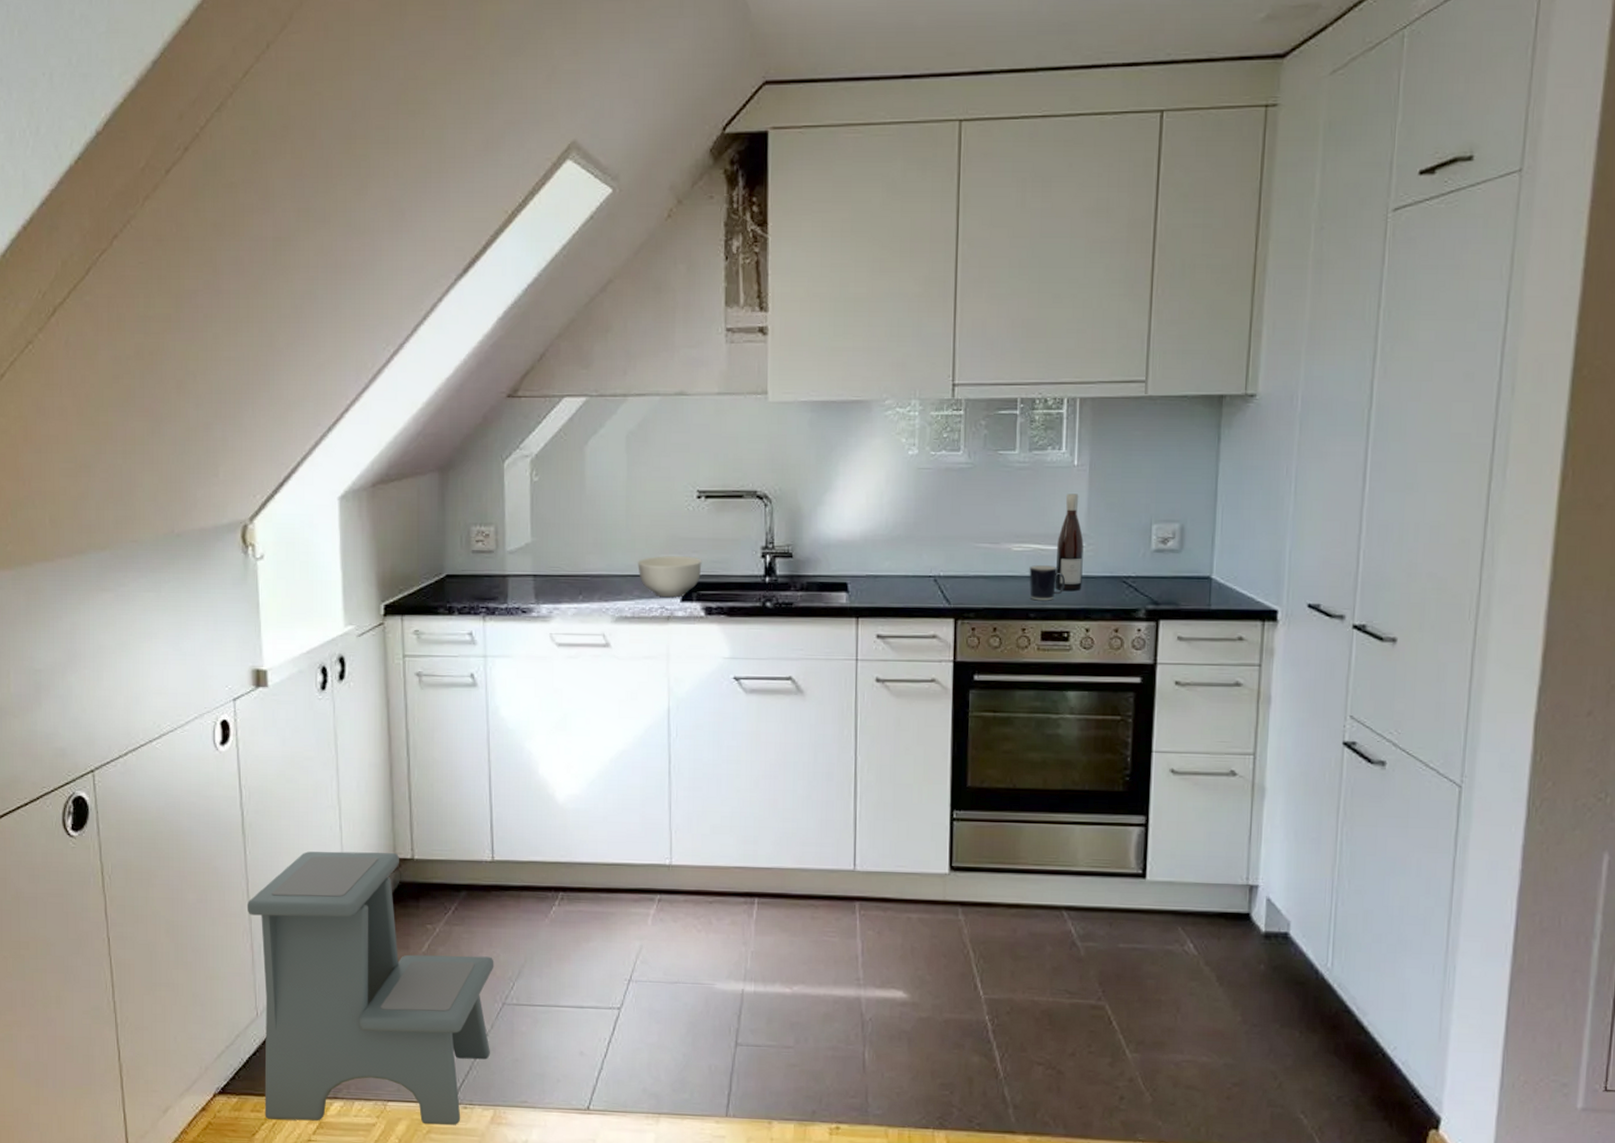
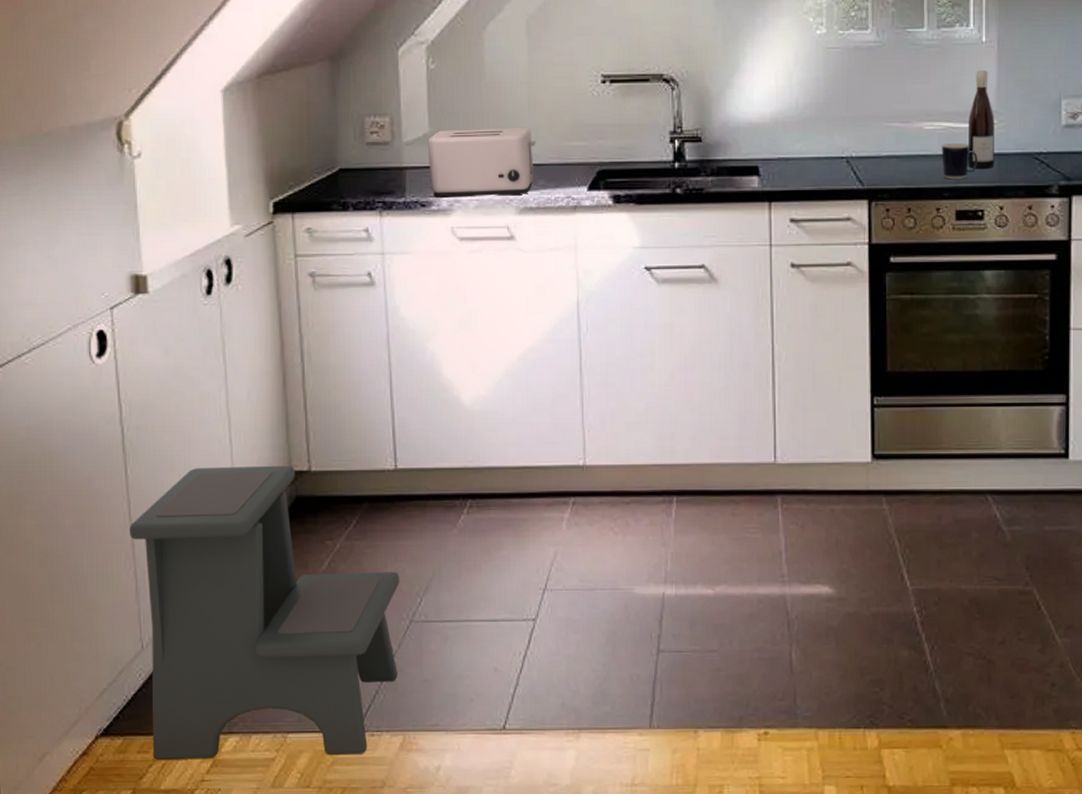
toaster: none [529,539,633,605] -> present [427,127,537,197]
bowl: present [638,556,702,597] -> none [542,143,609,186]

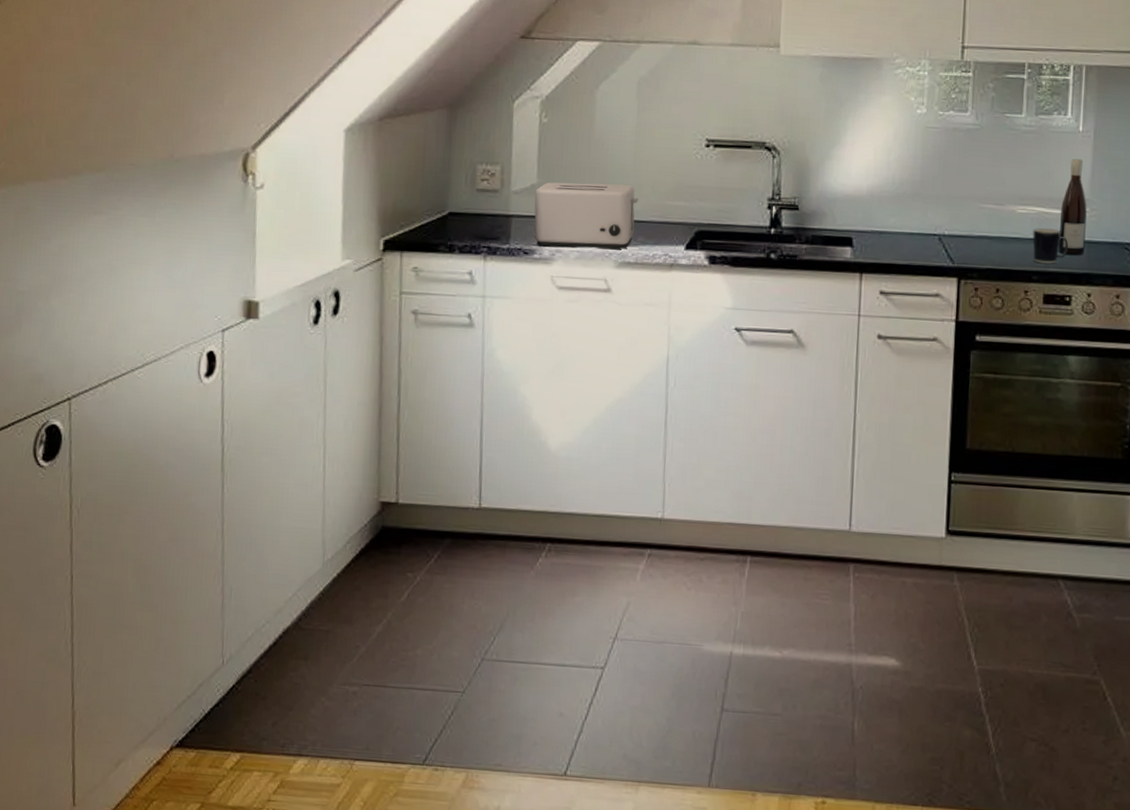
step stool: present [129,465,400,760] -> none [220,491,476,788]

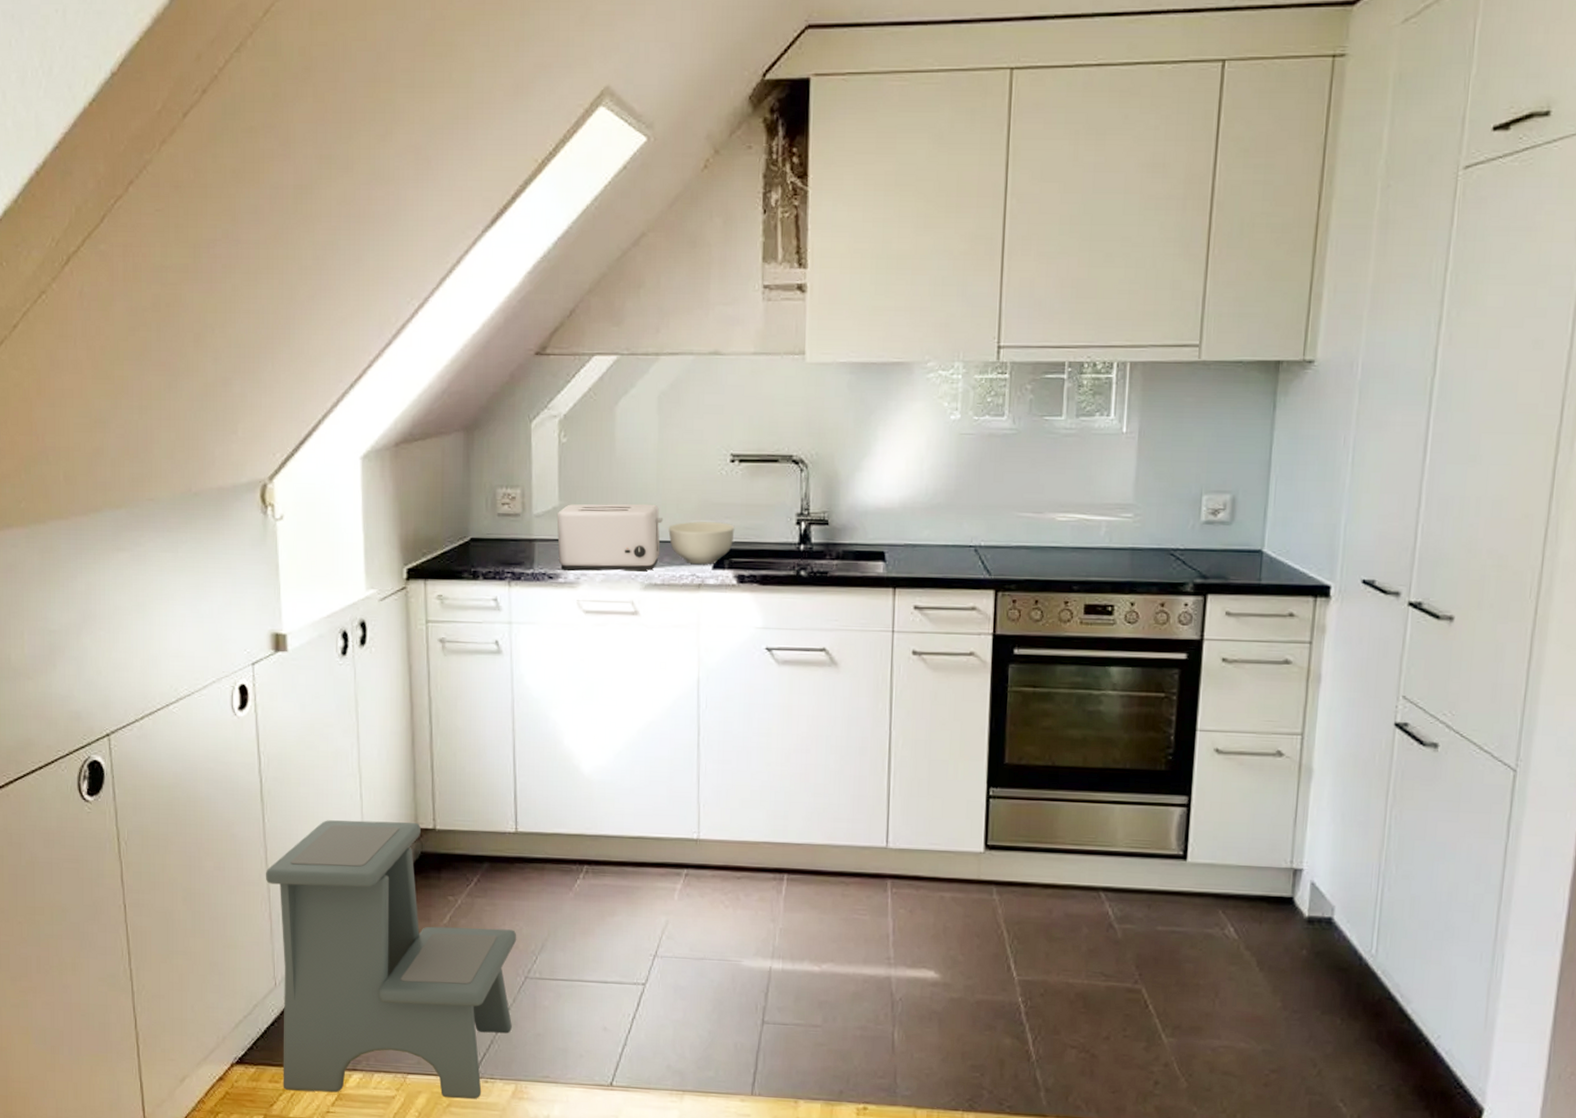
step stool: none [220,491,476,788] -> present [265,820,517,1099]
bowl: none [643,203,708,245] -> present [668,521,735,564]
mug: present [1032,228,1069,264] -> none [1073,536,1111,573]
bottle: present [1057,159,1087,256] -> none [1099,462,1131,564]

